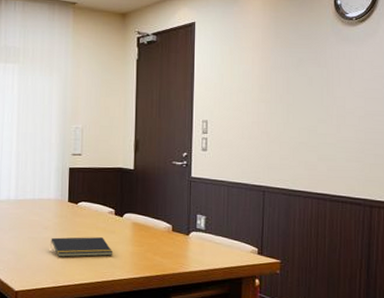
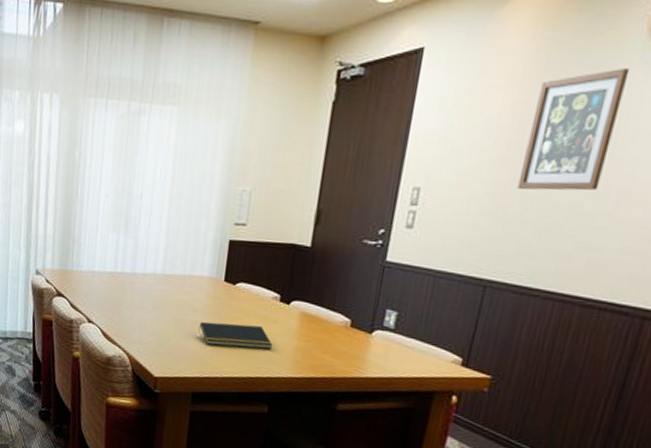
wall art: none [273,37,328,119] -> present [517,68,630,191]

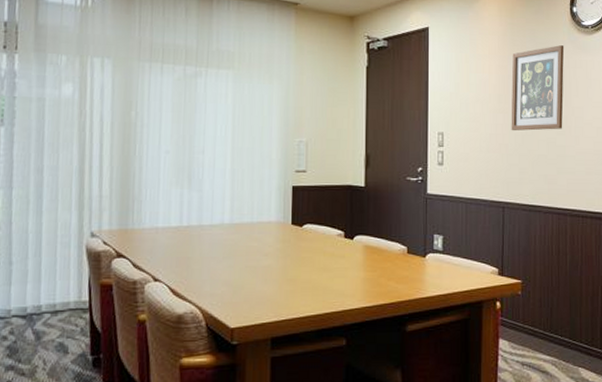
notepad: present [198,321,273,350] -> none [272,263,343,287]

